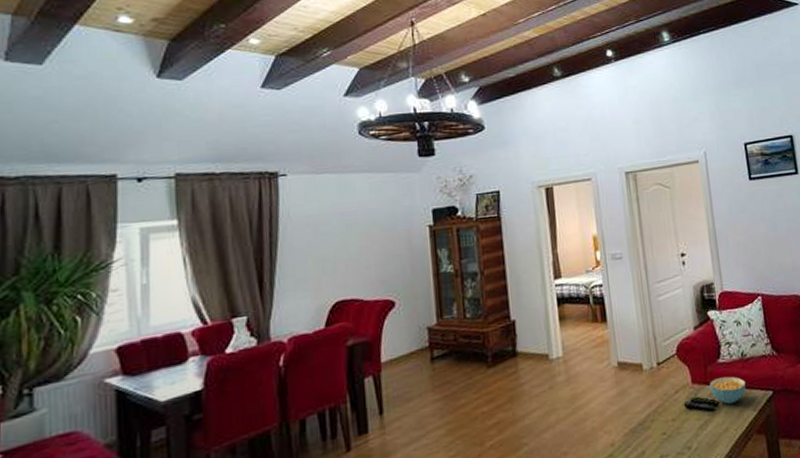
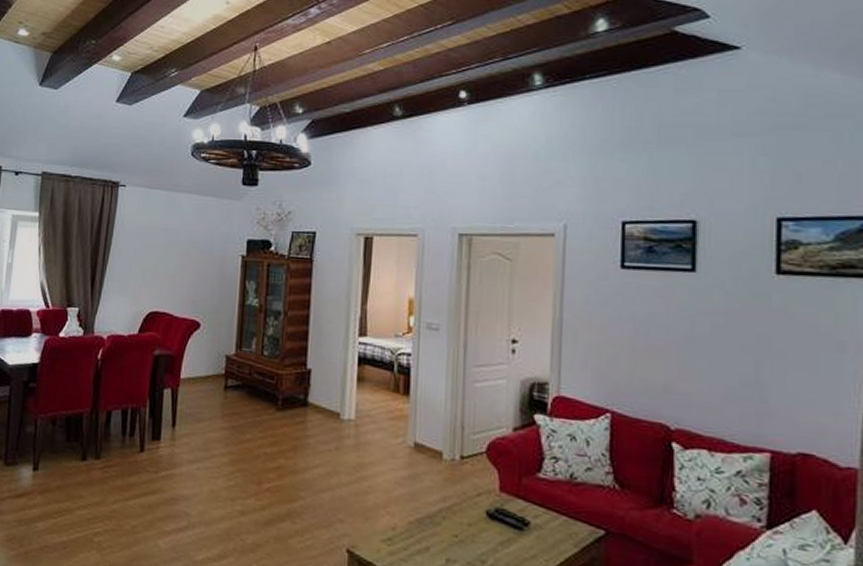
cereal bowl: present [709,376,746,404] -> none [521,494,569,529]

